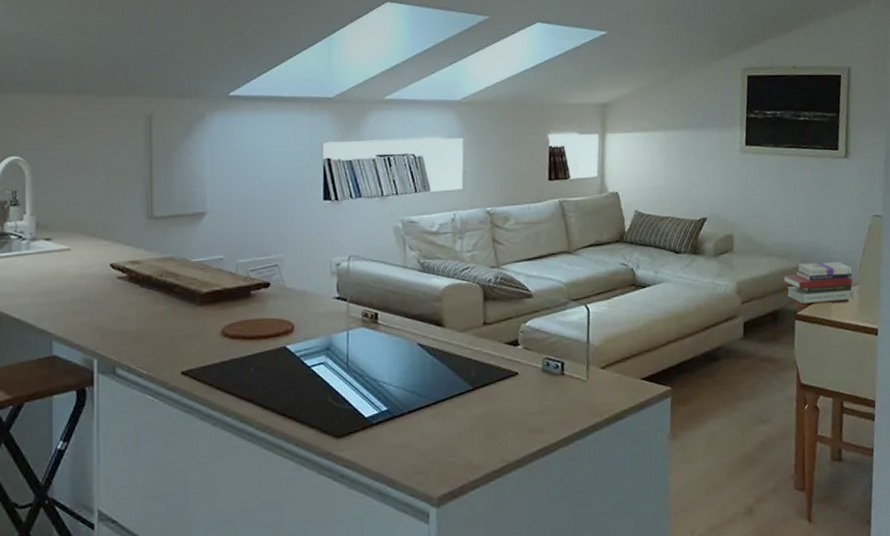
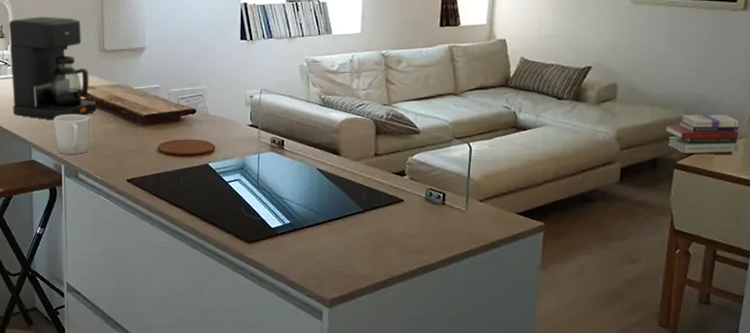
coffee maker: none [25,178,142,305] -> present [9,16,97,121]
mug: none [83,295,133,346] -> present [53,113,90,154]

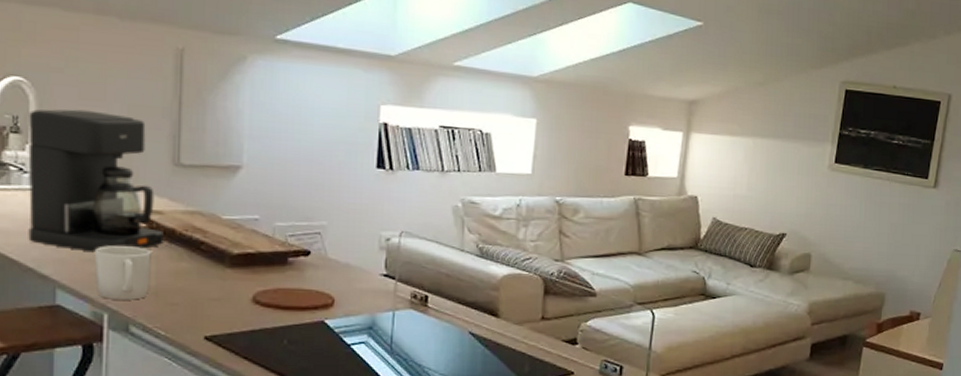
books: present [664,114,740,155] -> none [855,290,925,334]

